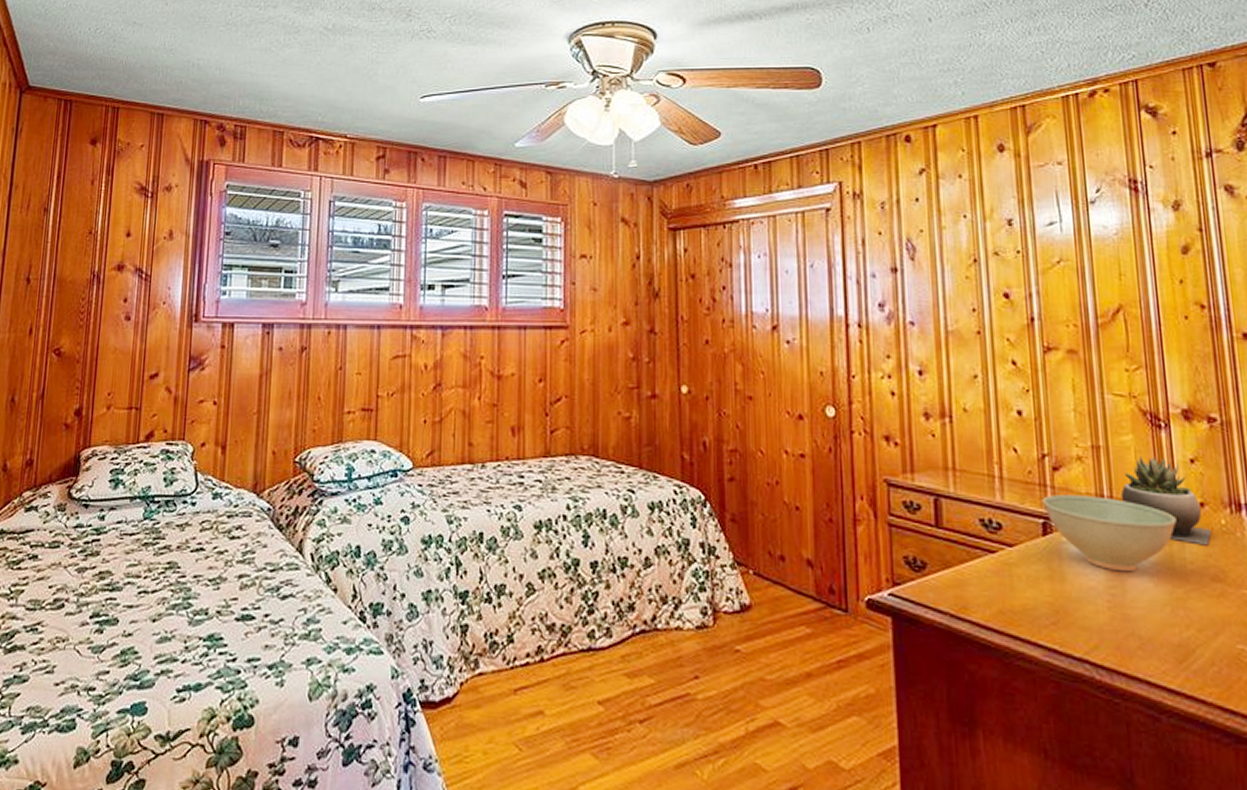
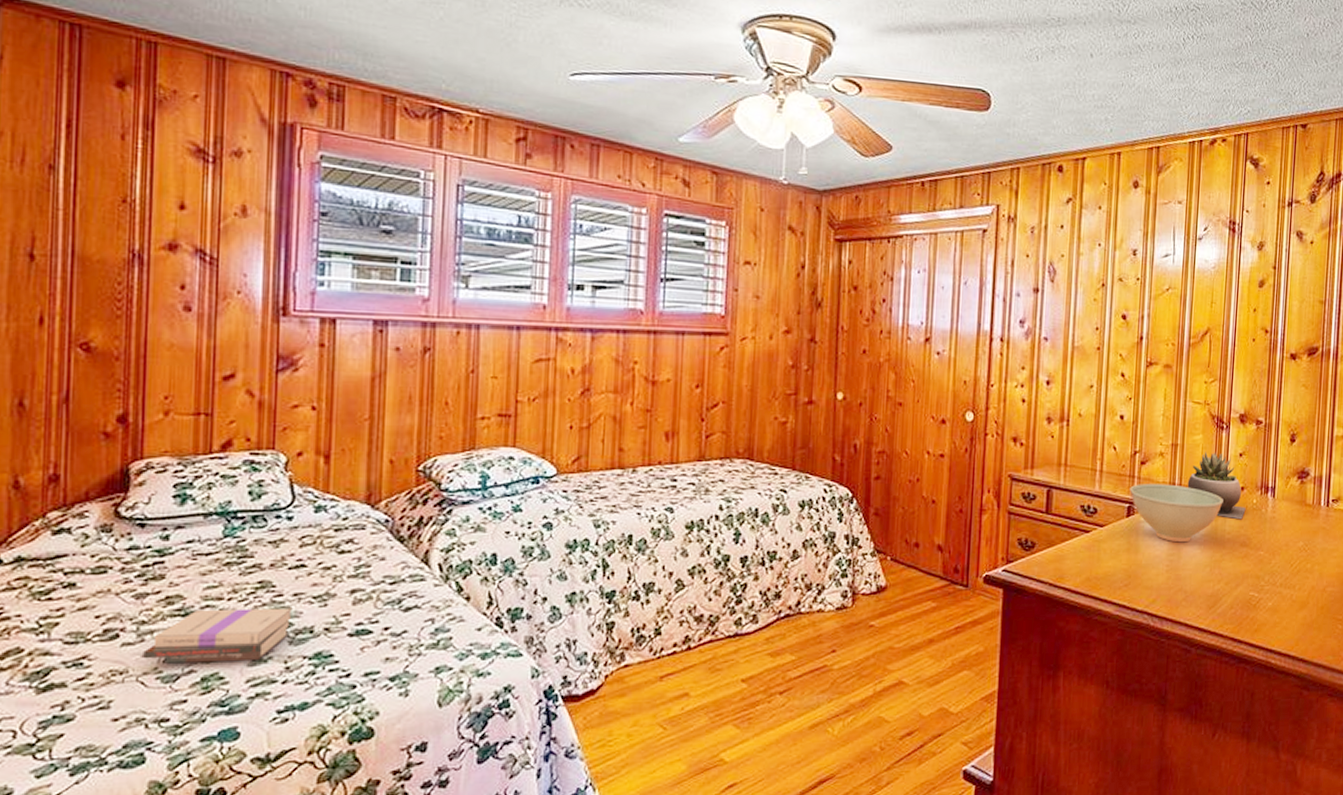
books: none [80,585,193,638] -> present [143,608,293,664]

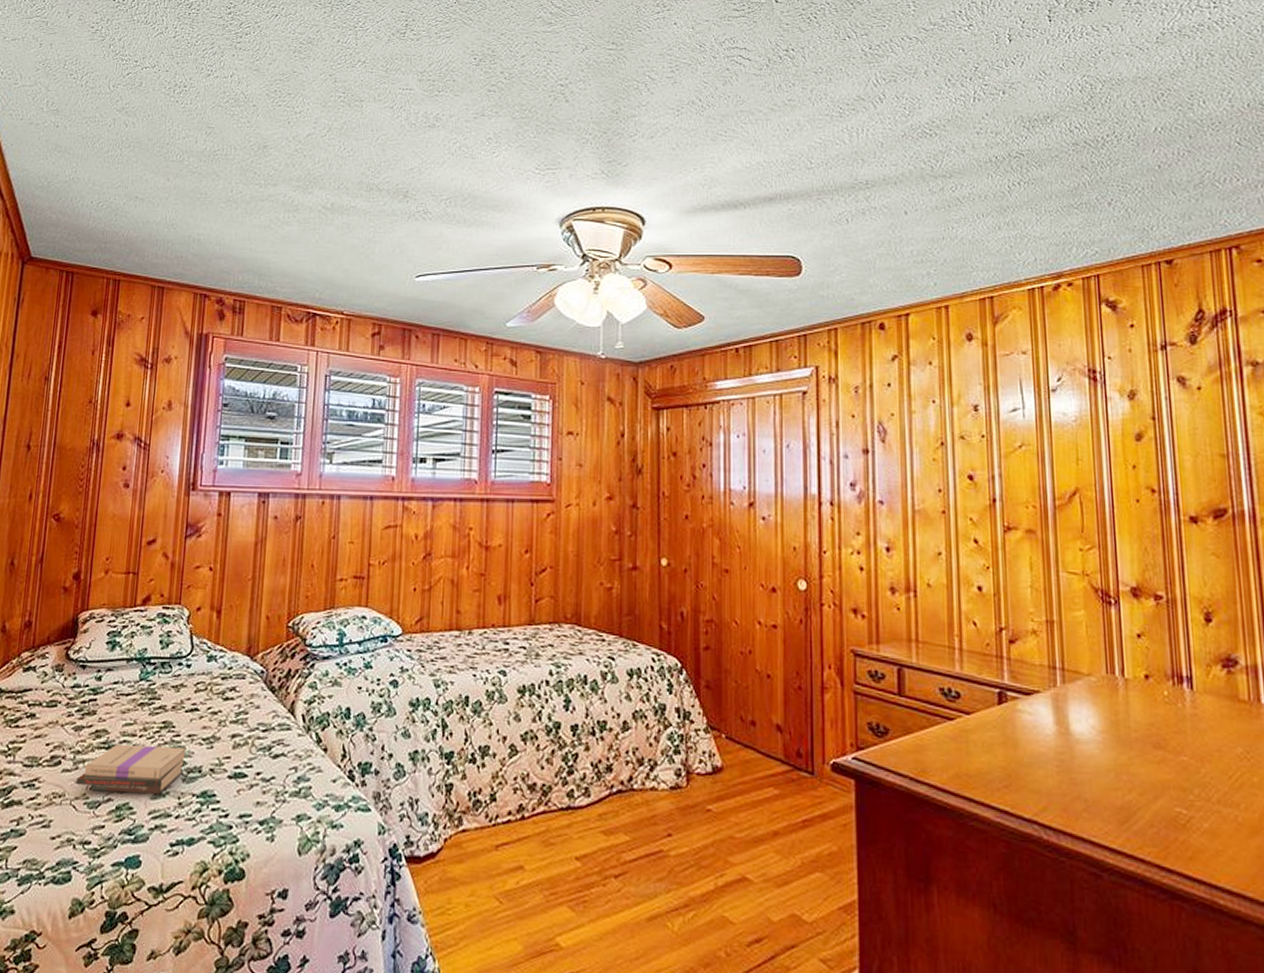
bowl: present [1130,484,1223,543] -> none [998,666,1123,740]
succulent plant: present [1187,452,1246,520] -> none [1071,631,1155,715]

